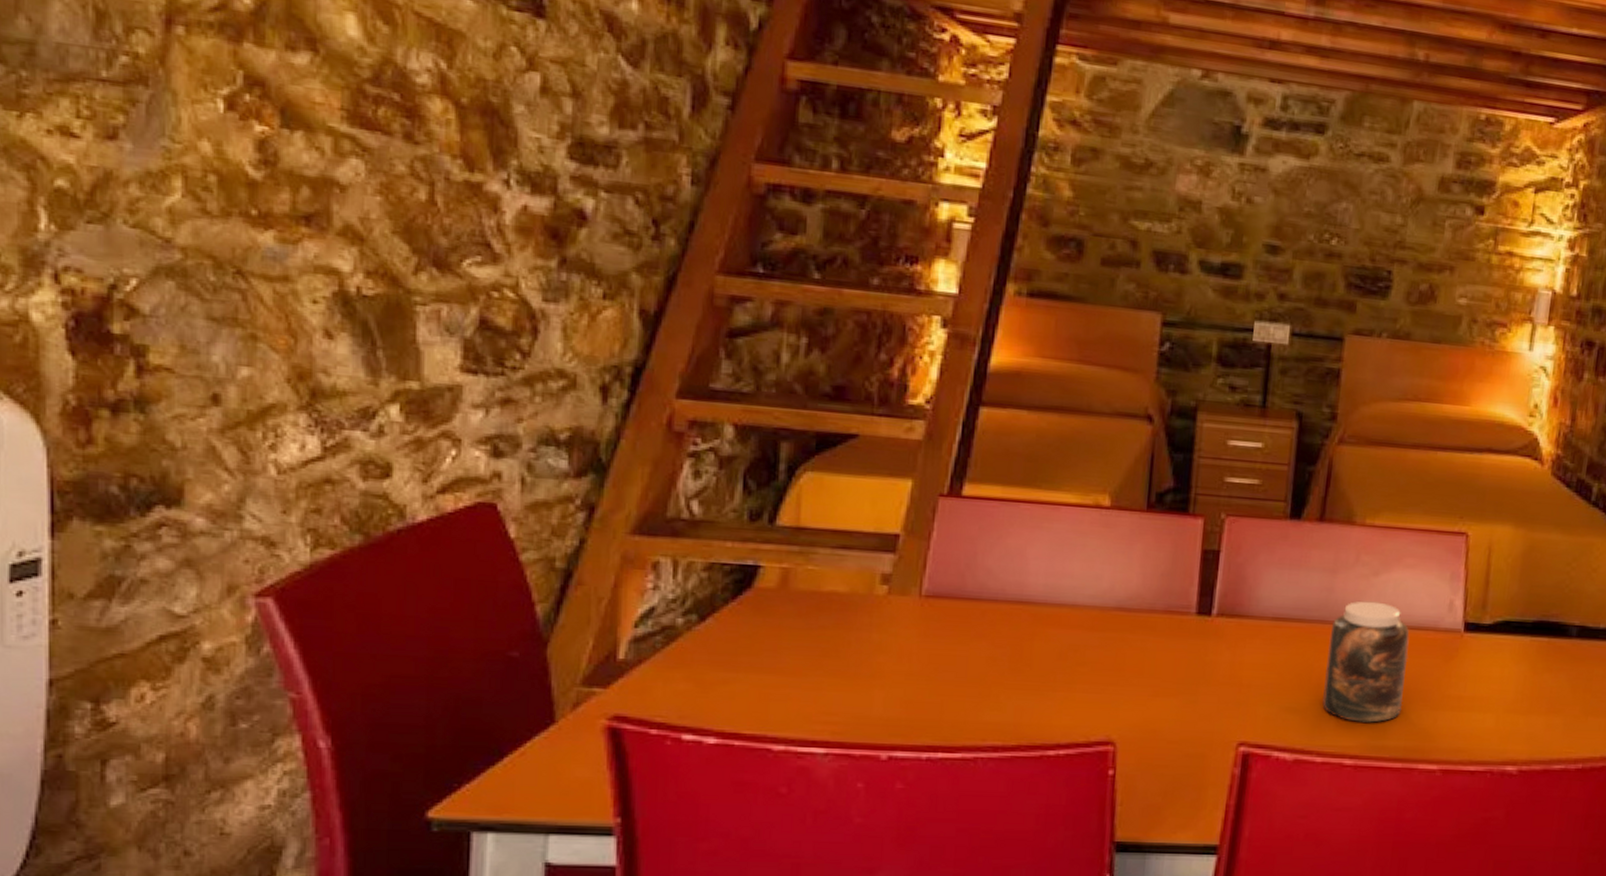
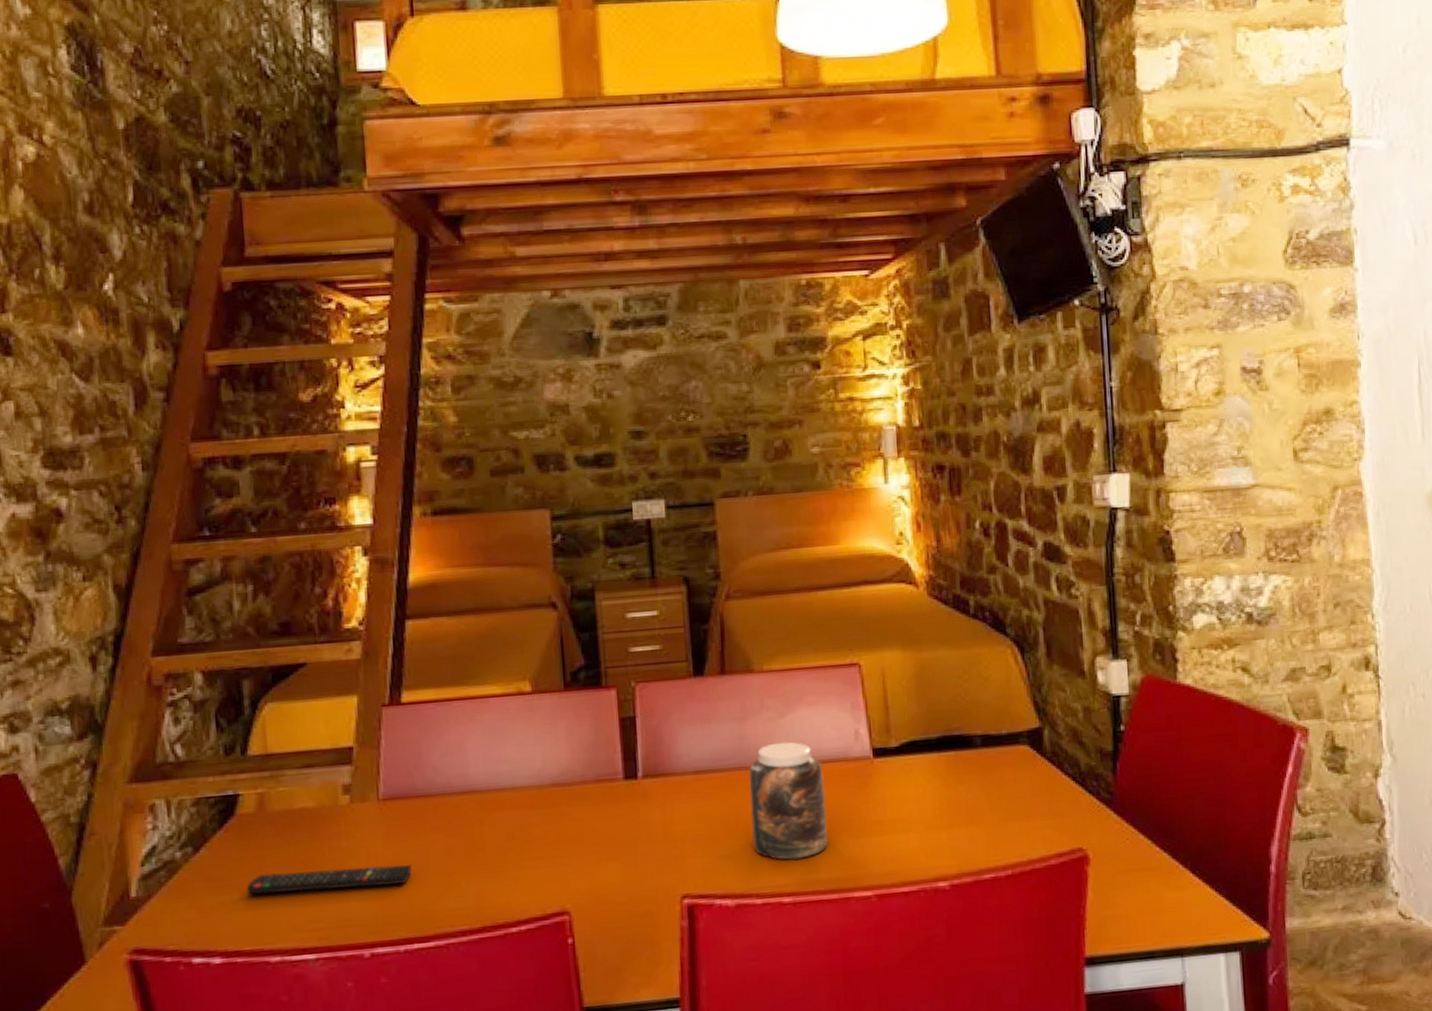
remote control: none [756,655,948,688] -> present [247,864,412,895]

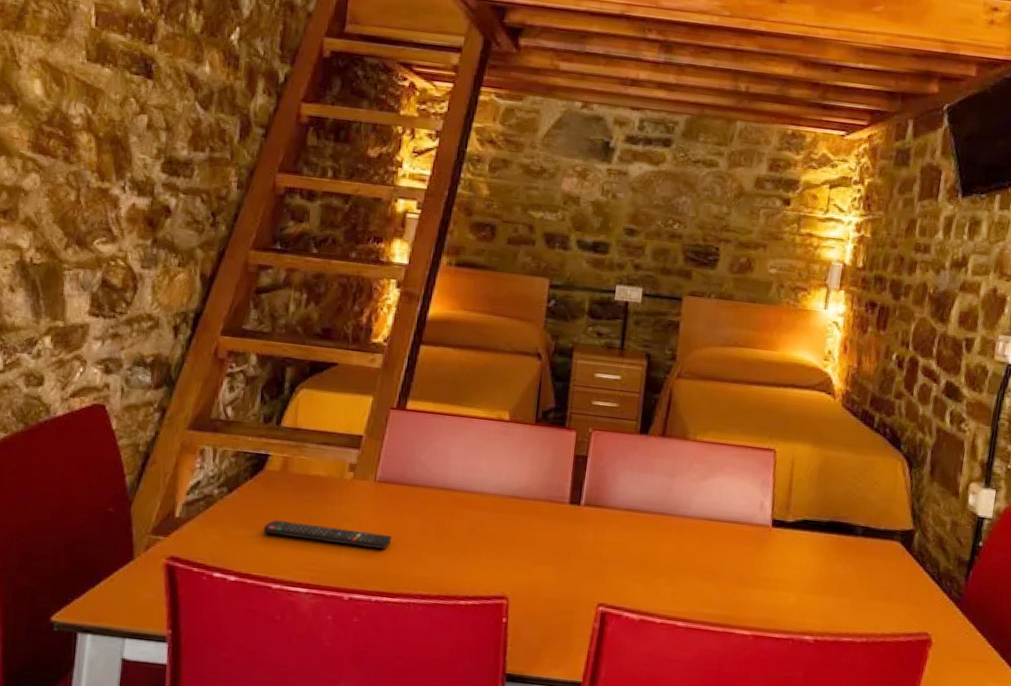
jar: present [749,741,829,861] -> none [662,499,729,595]

